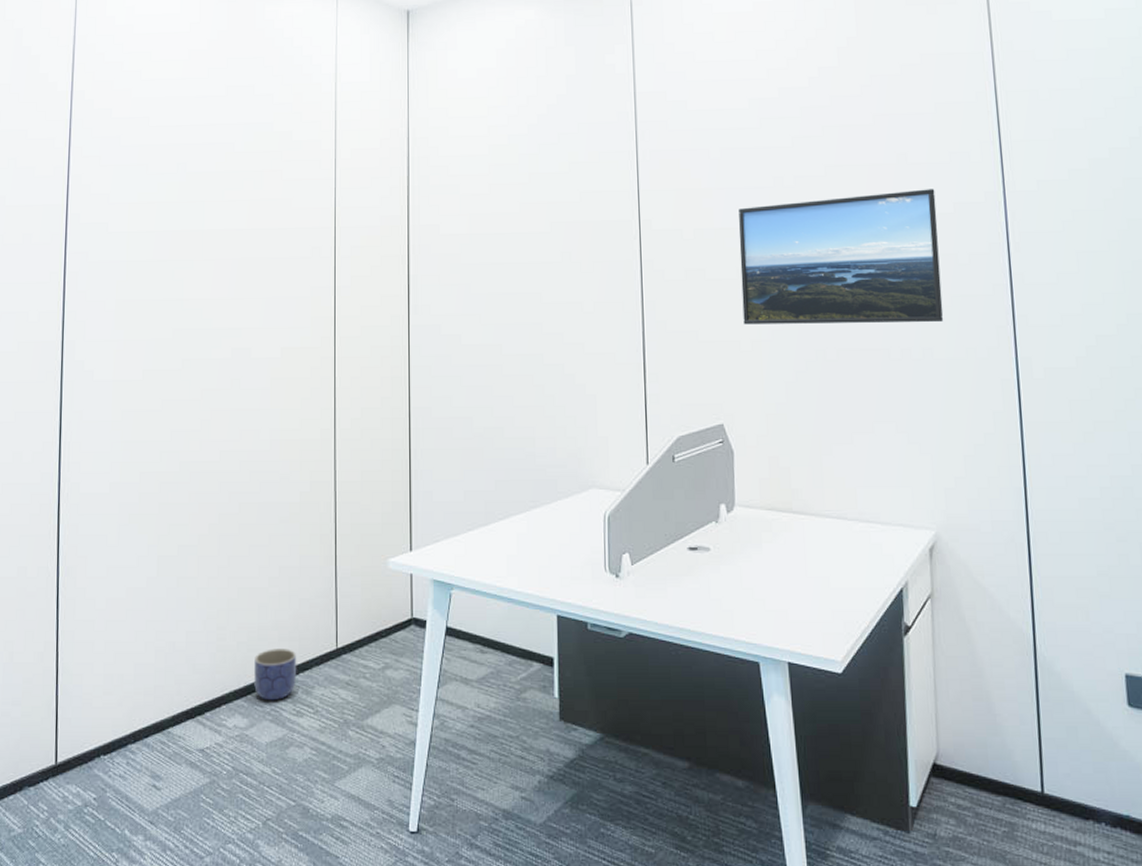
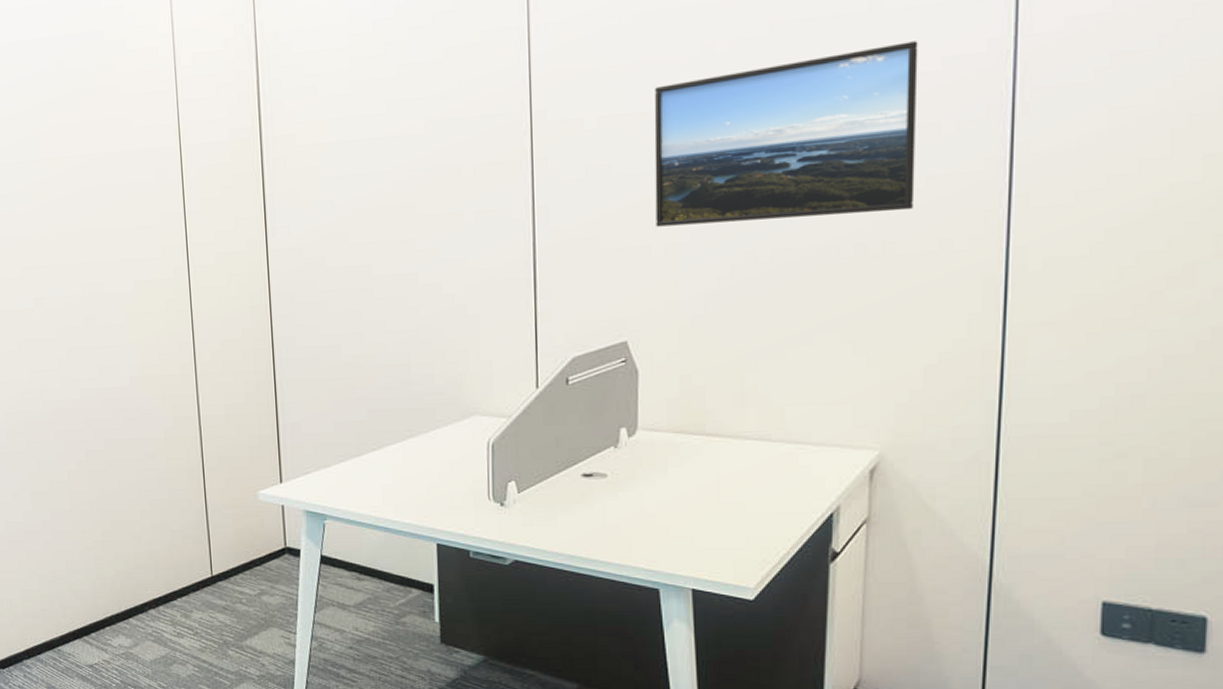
planter: present [254,649,297,701] -> none [133,576,175,623]

